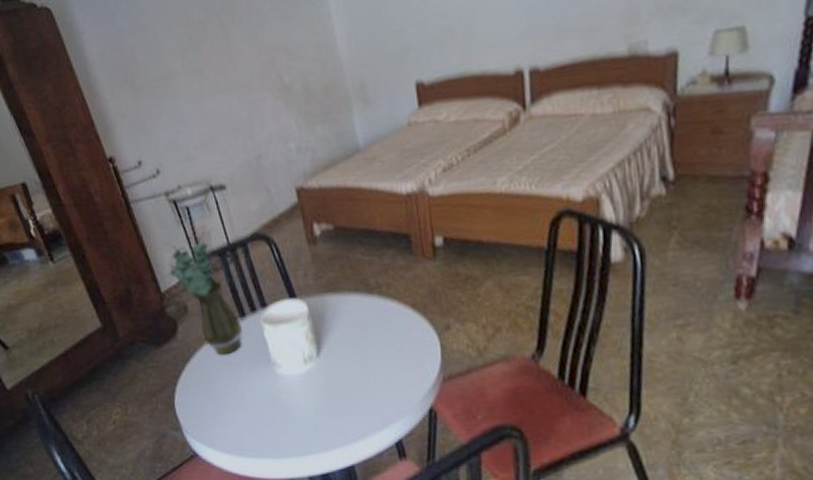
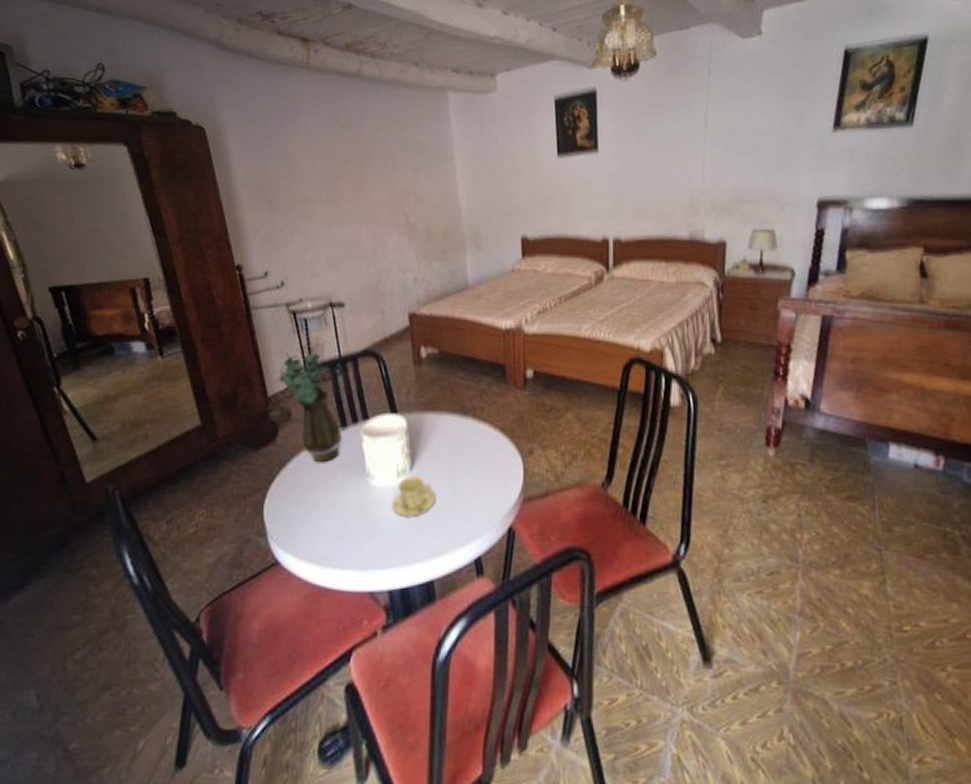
cup and saucer: none [302,362,347,403] -> present [392,476,435,516]

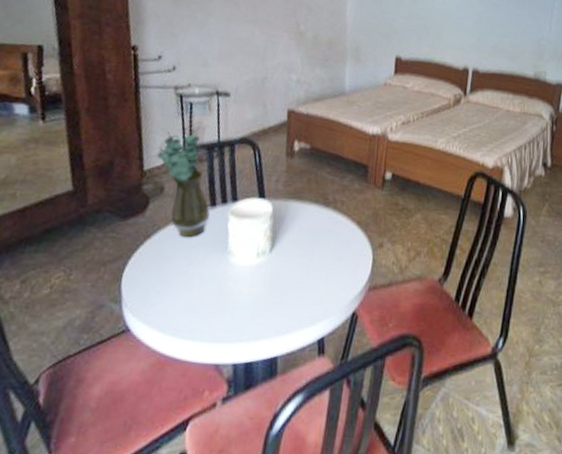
cup and saucer: present [392,476,435,516] -> none [248,257,290,295]

